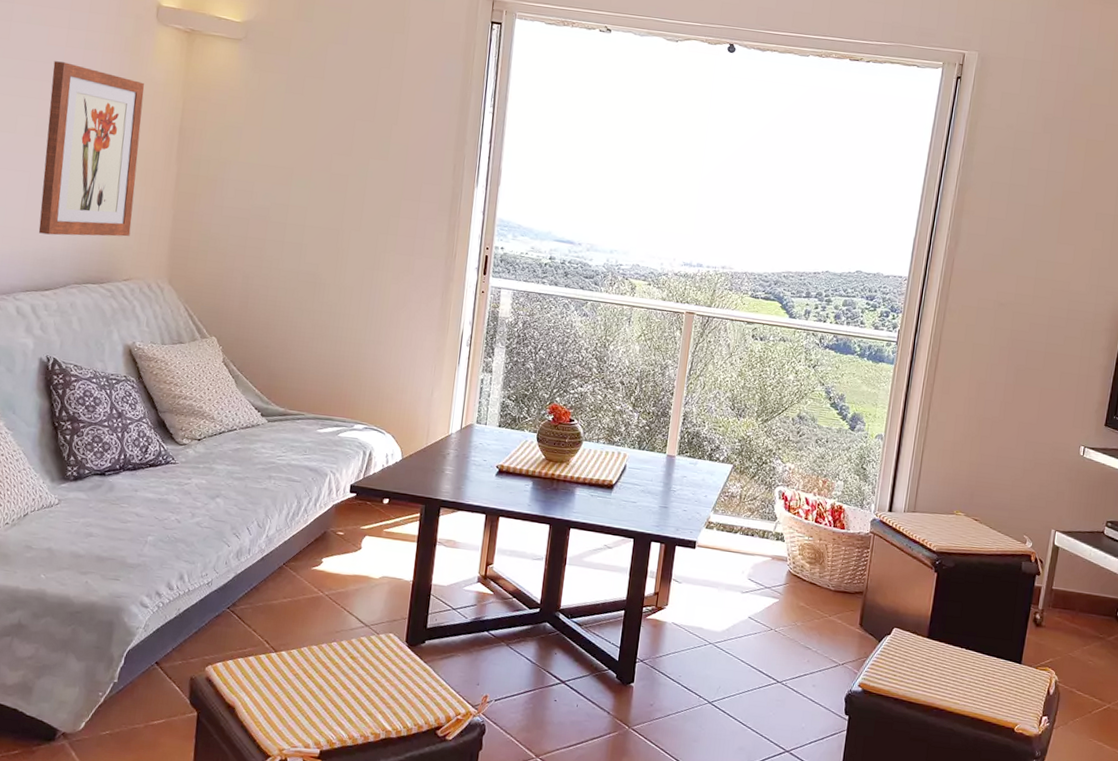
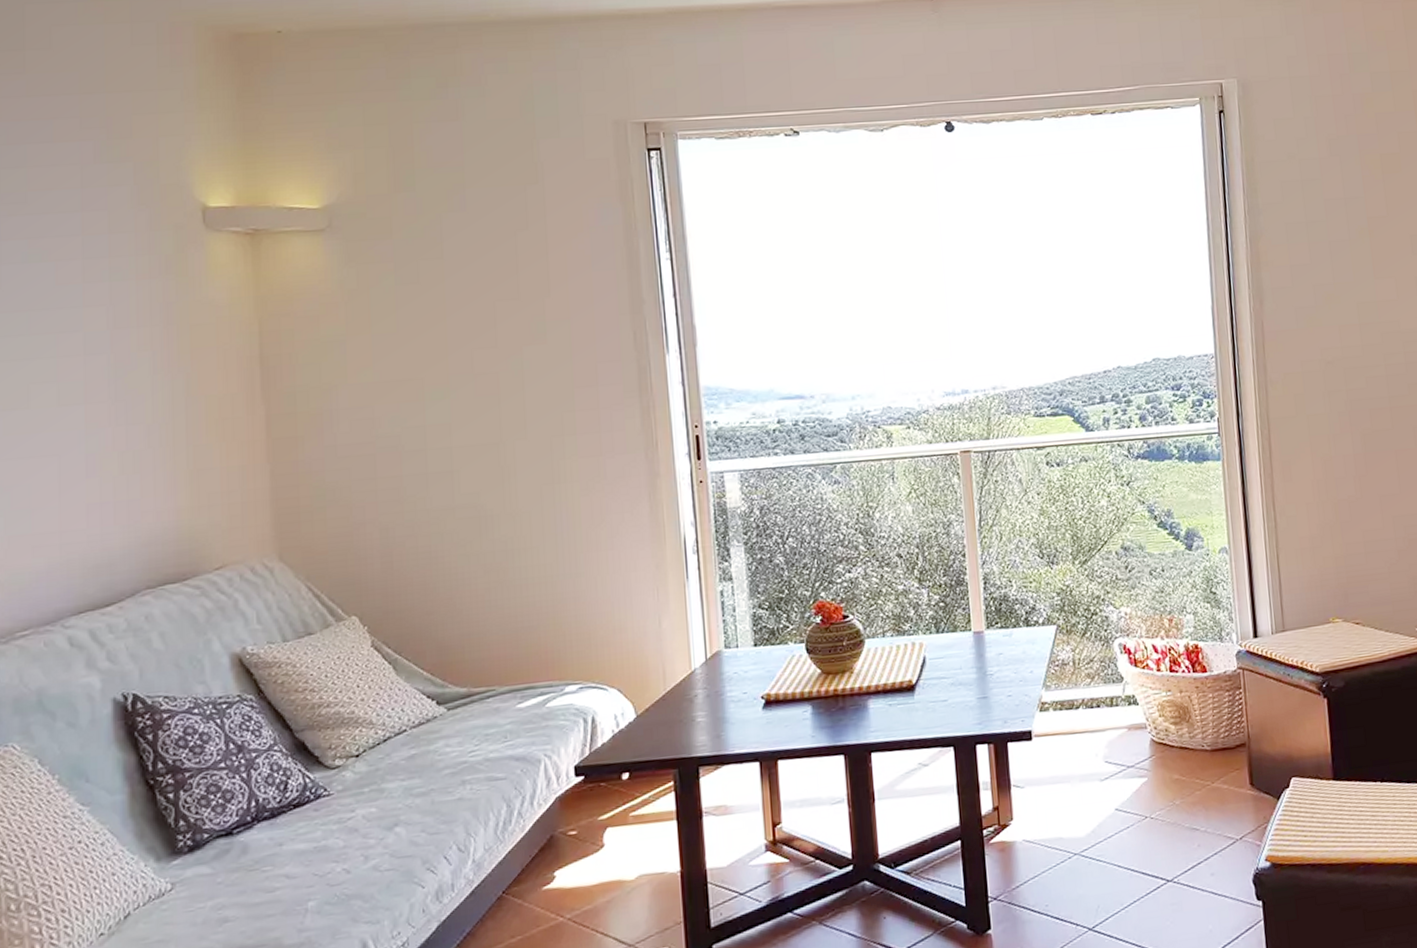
wall art: present [38,61,145,237] -> none [69,303,214,533]

